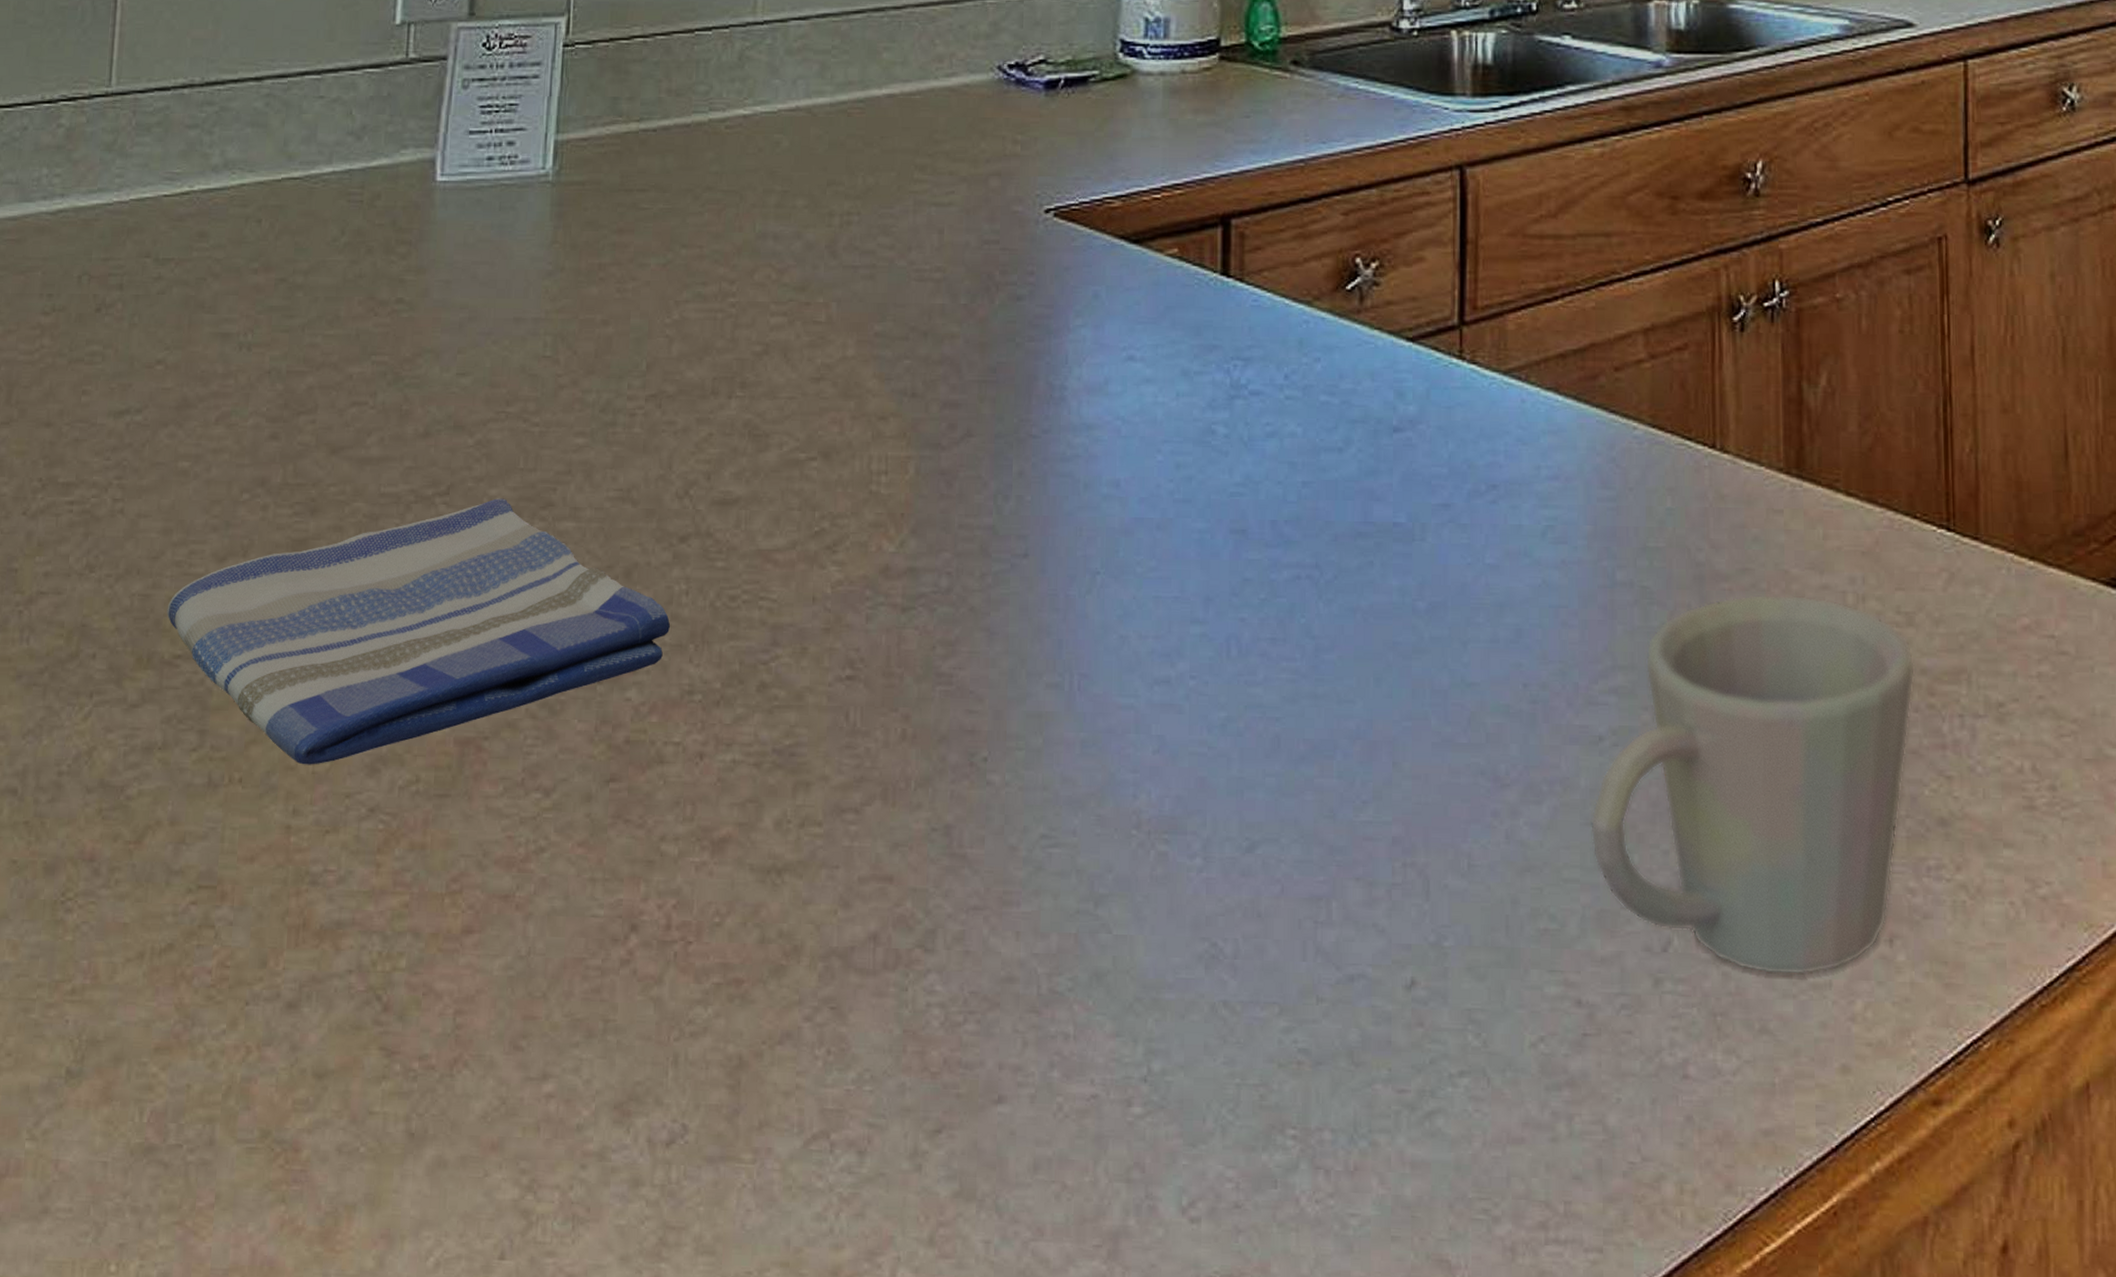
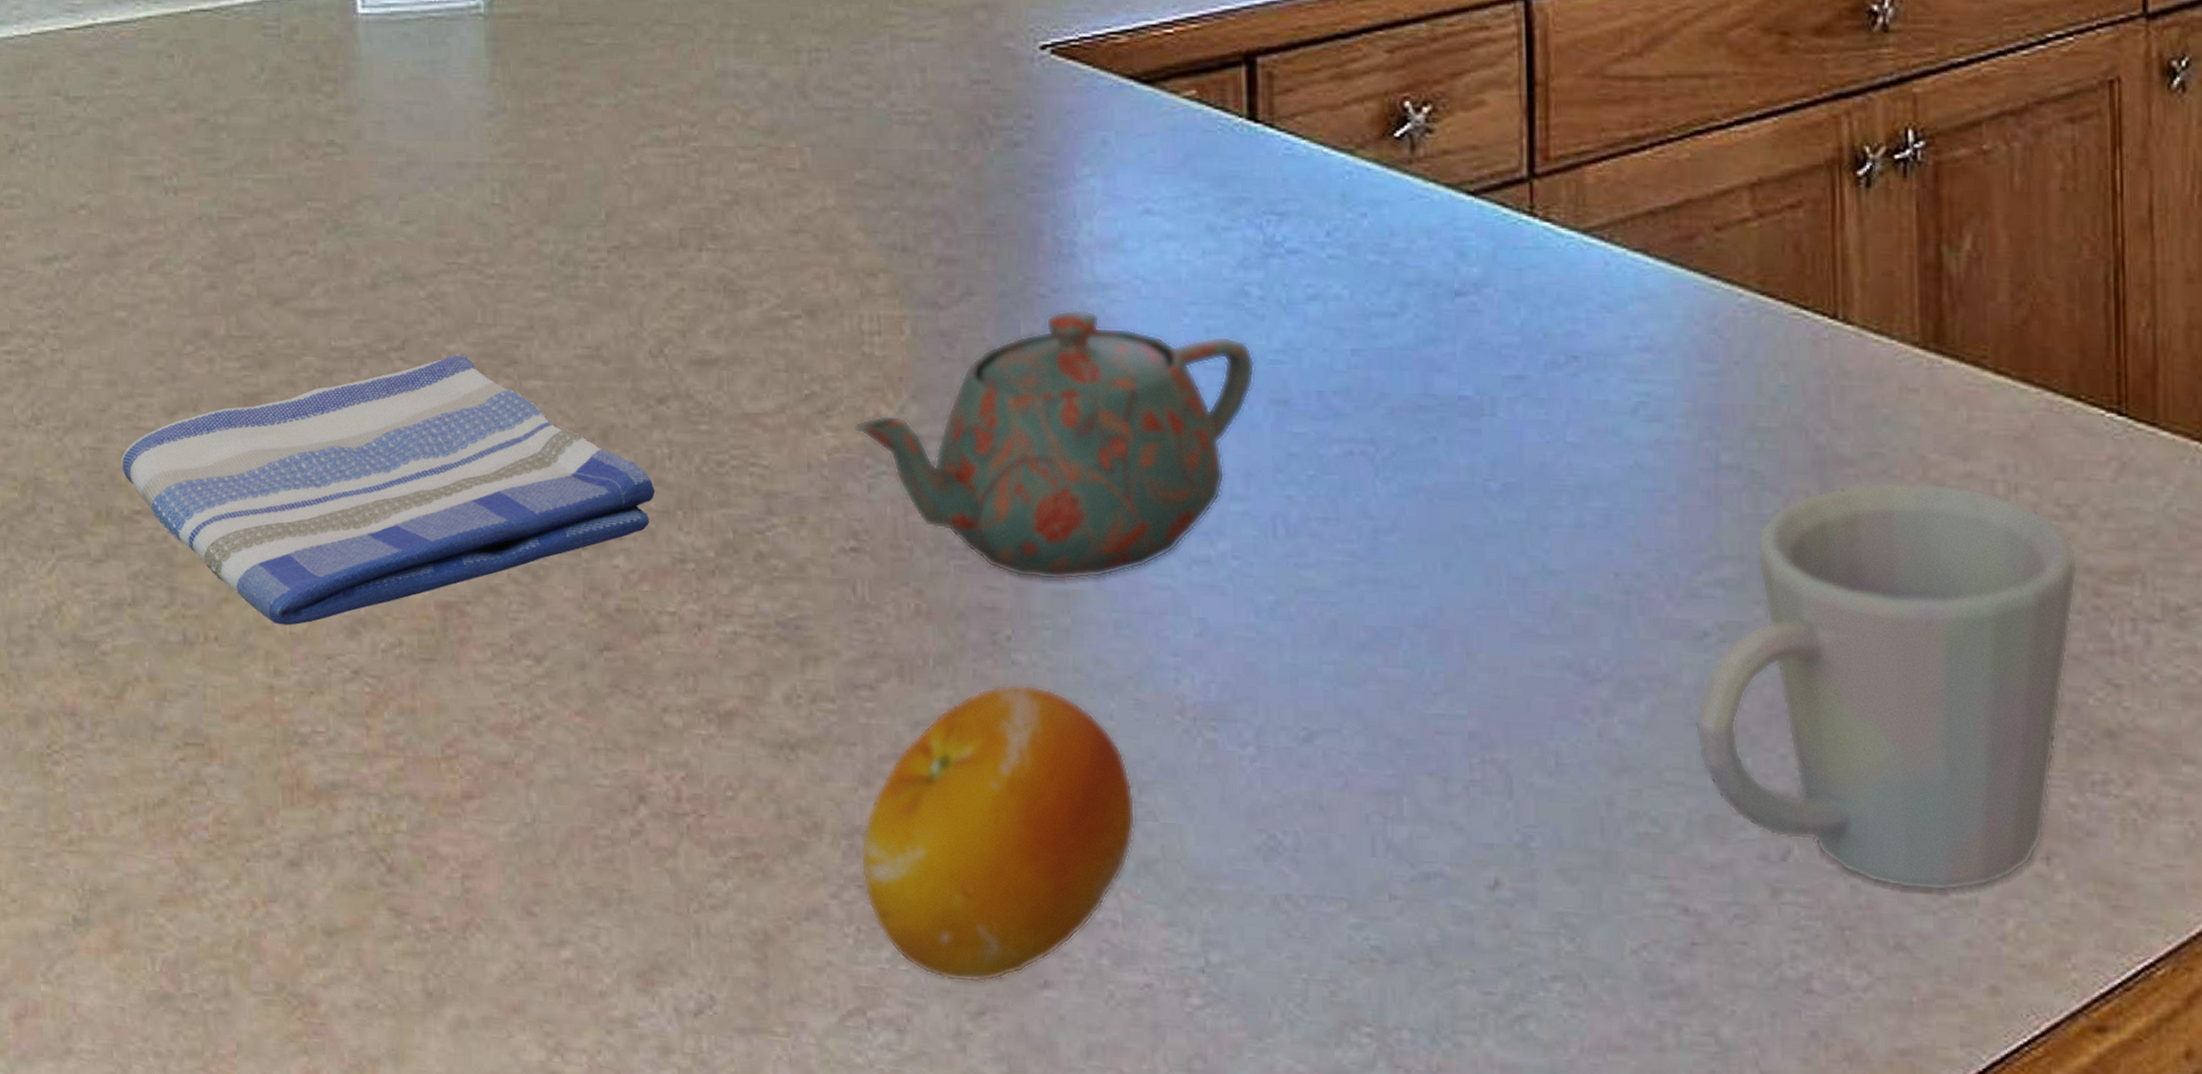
fruit: none [835,803,1091,1101] -> present [860,684,1136,983]
teapot: none [857,448,1218,703] -> present [853,308,1255,581]

